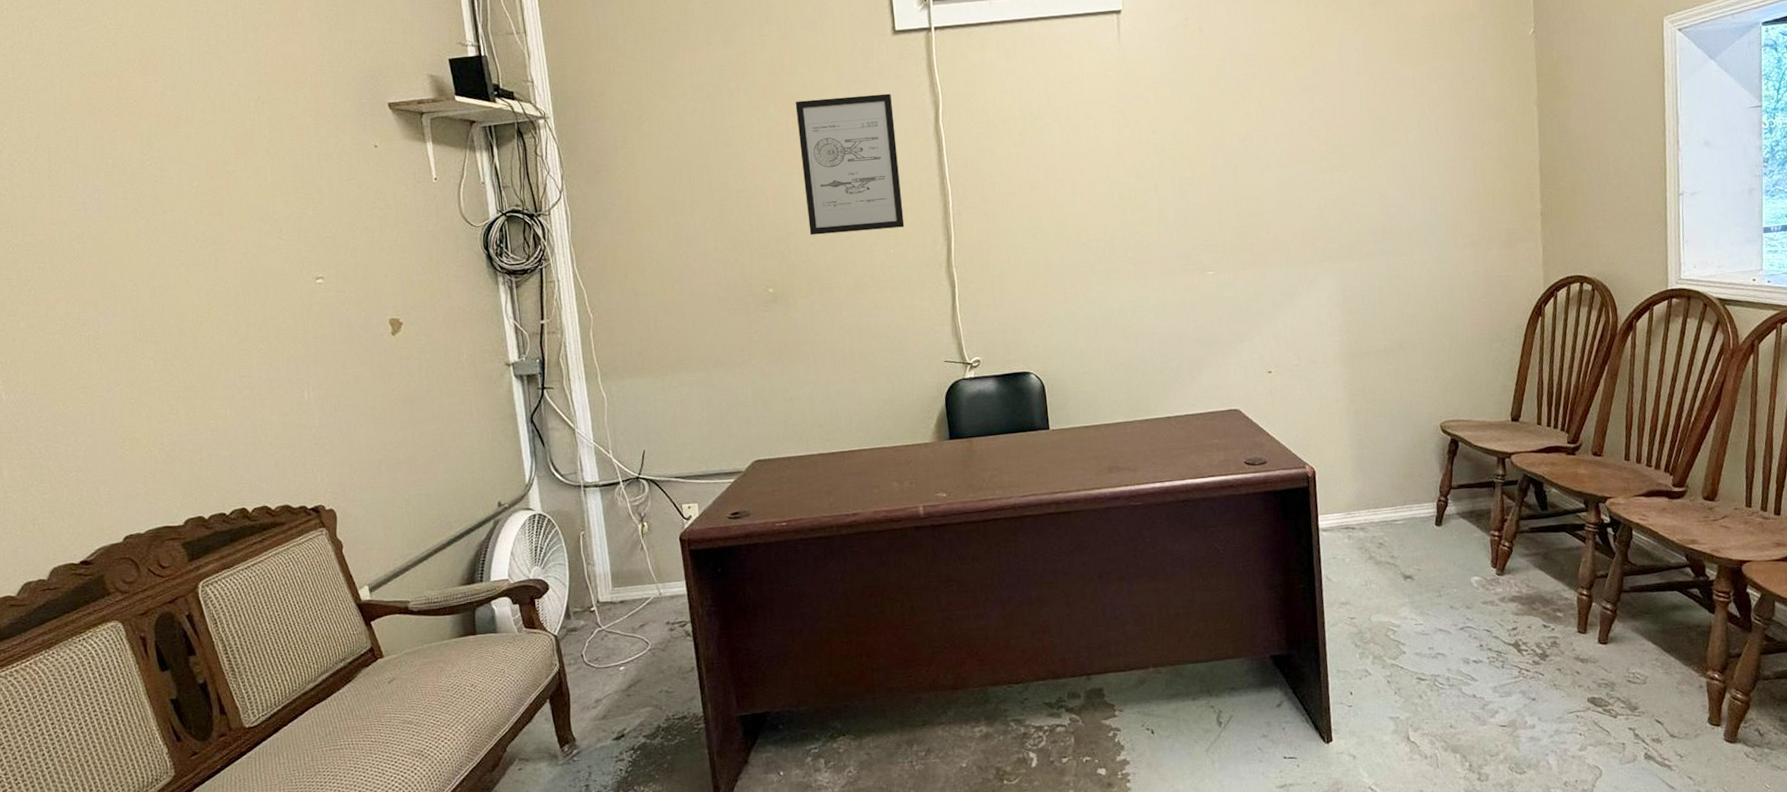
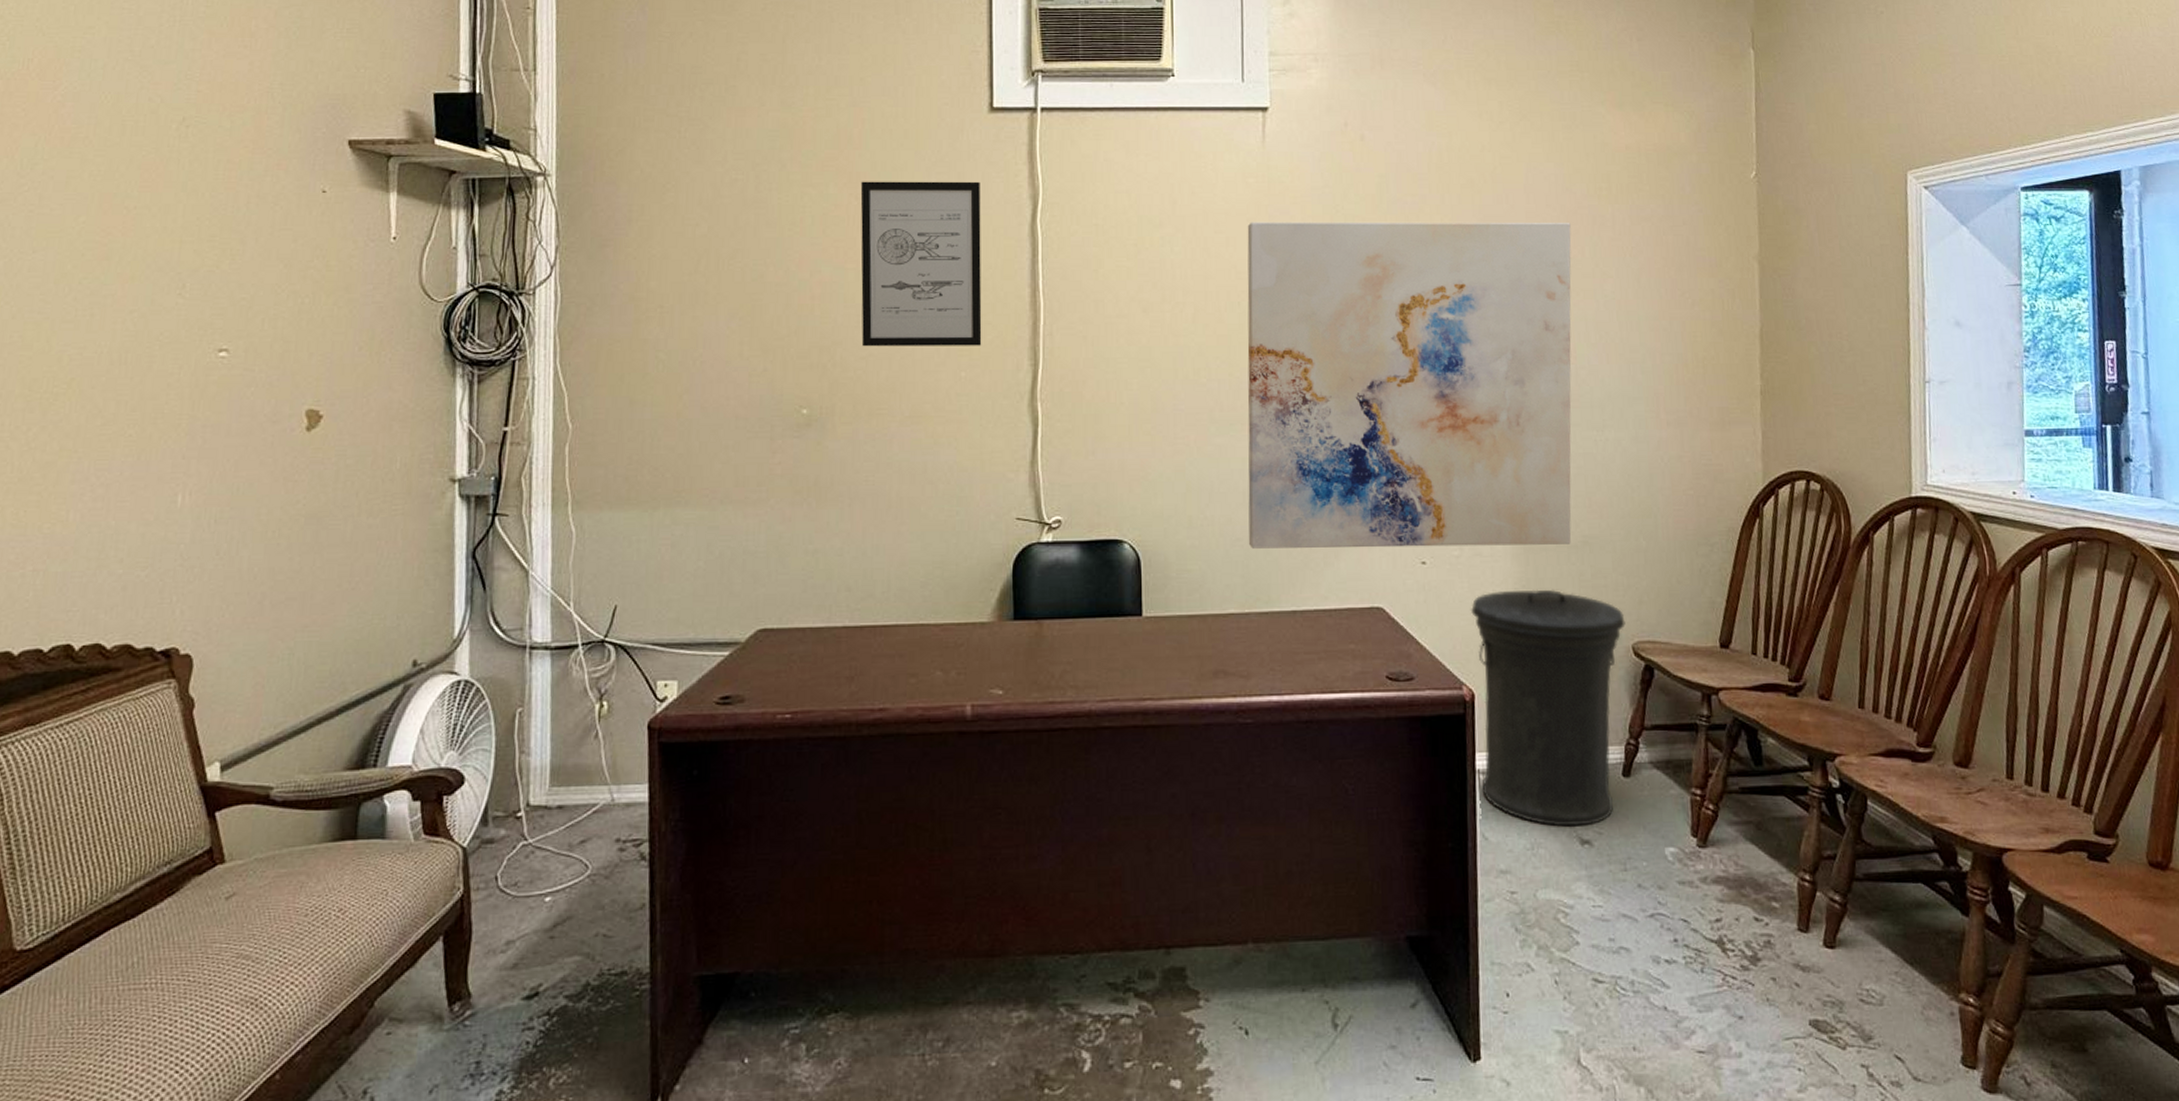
wall art: none [1110,86,1388,371] -> present [1247,222,1572,549]
trash can: none [1308,385,1435,567] -> present [1470,589,1626,827]

